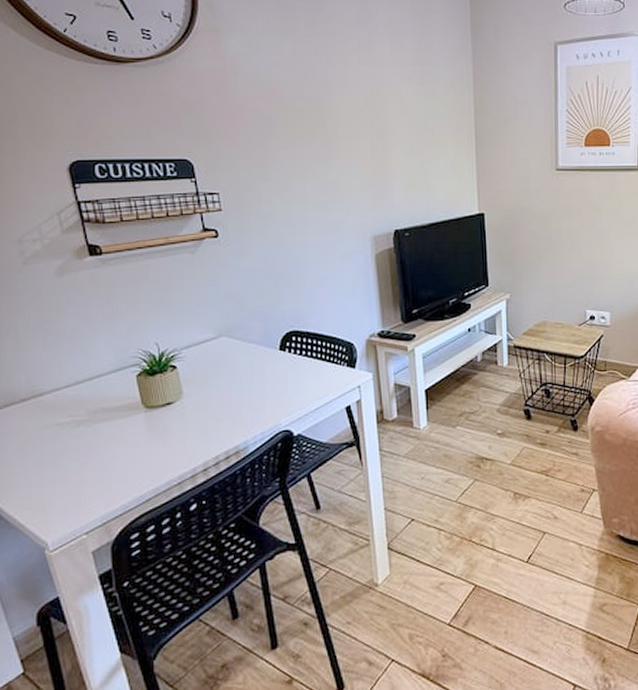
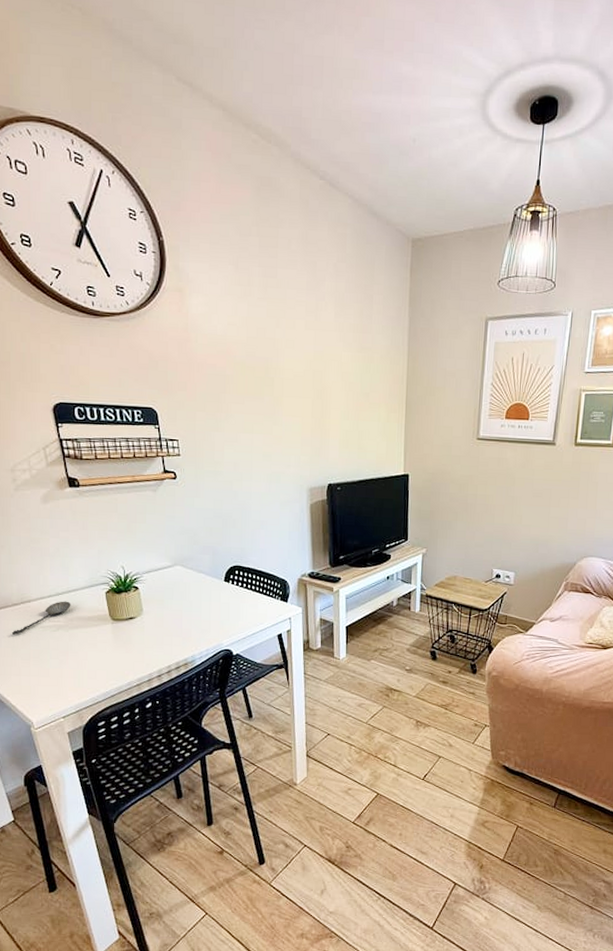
spoon: none [19,390,94,437] -> present [11,601,71,635]

